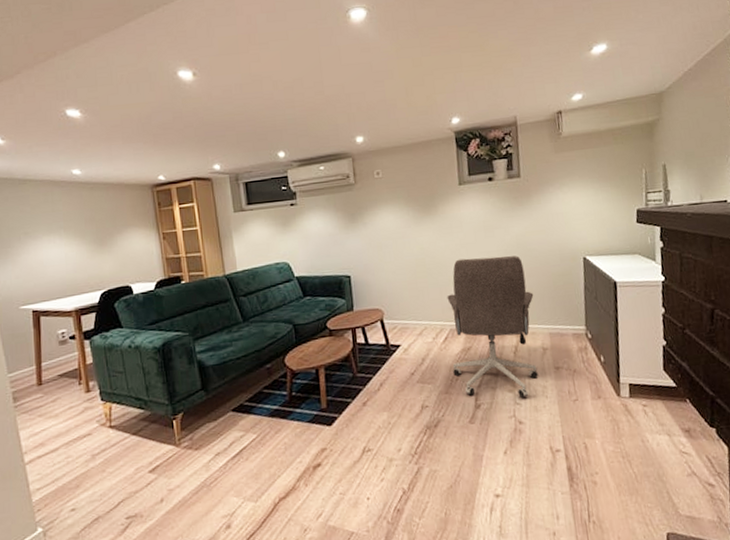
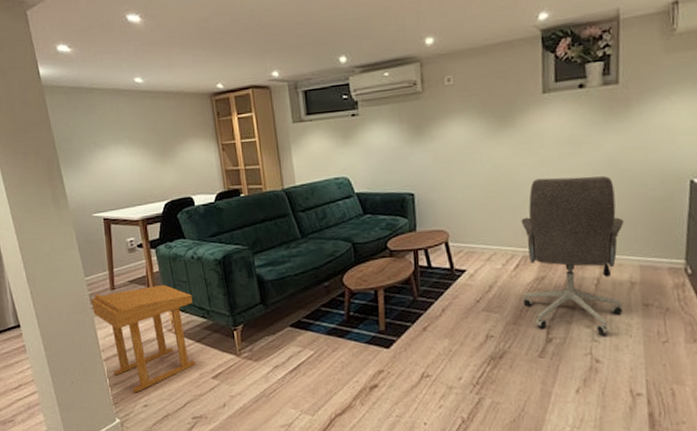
side table: none [14,376,131,497] -> present [91,284,196,393]

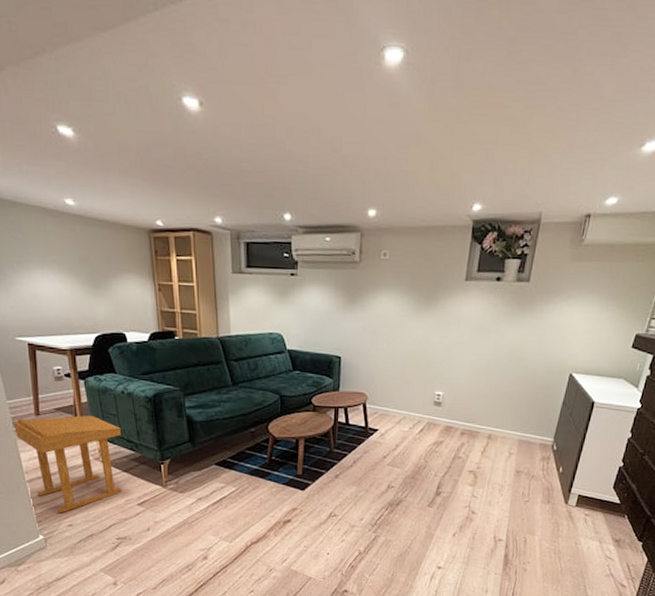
office chair: present [521,176,624,335] -> none [421,357,513,492]

